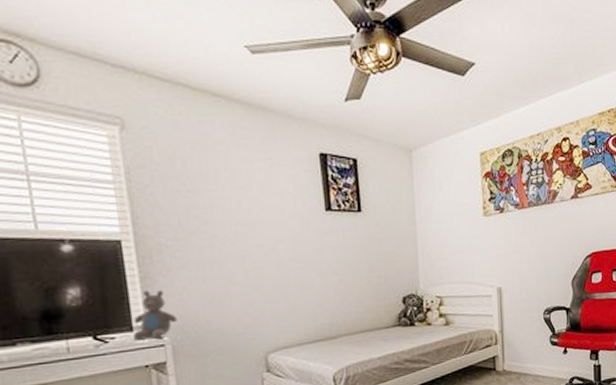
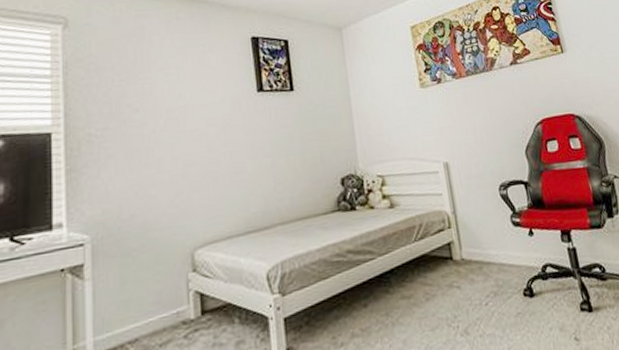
stuffed animal: present [132,290,178,340] -> none [51,183,100,240]

